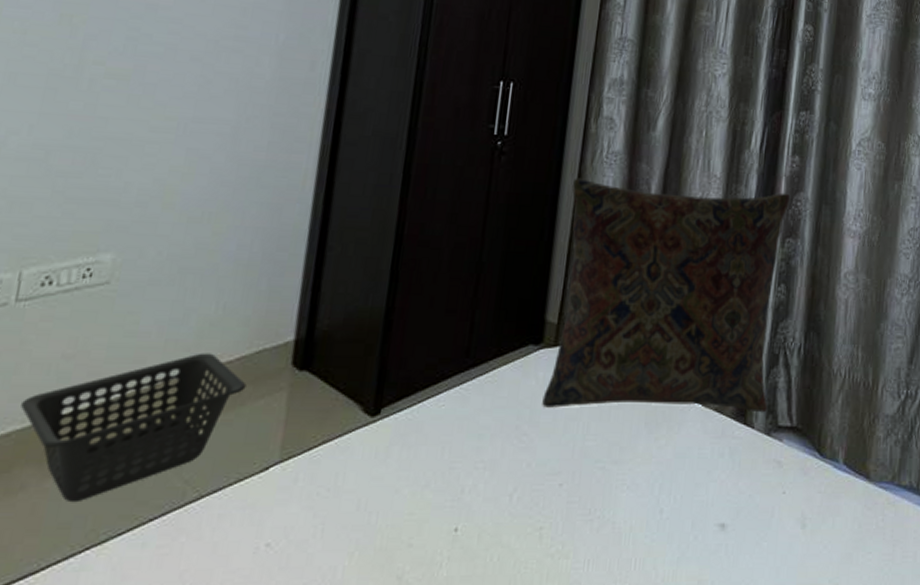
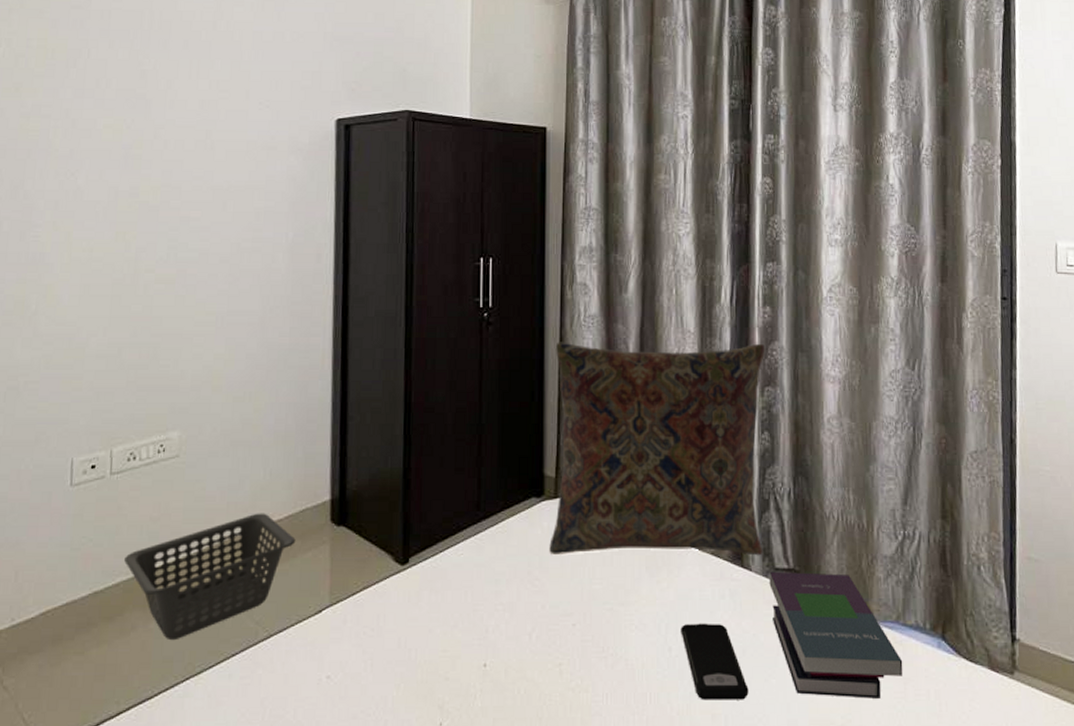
phone: none [674,483,739,566] -> present [681,623,749,701]
books: none [770,429,894,561] -> present [769,571,903,699]

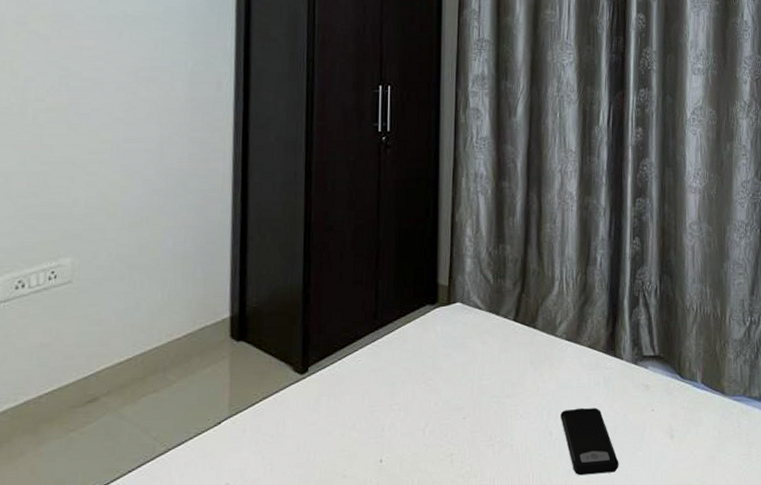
laundry basket: present [123,513,296,641] -> none [11,333,195,463]
pillow: present [549,342,766,556] -> none [442,160,637,356]
books: present [769,571,903,699] -> none [638,357,748,463]

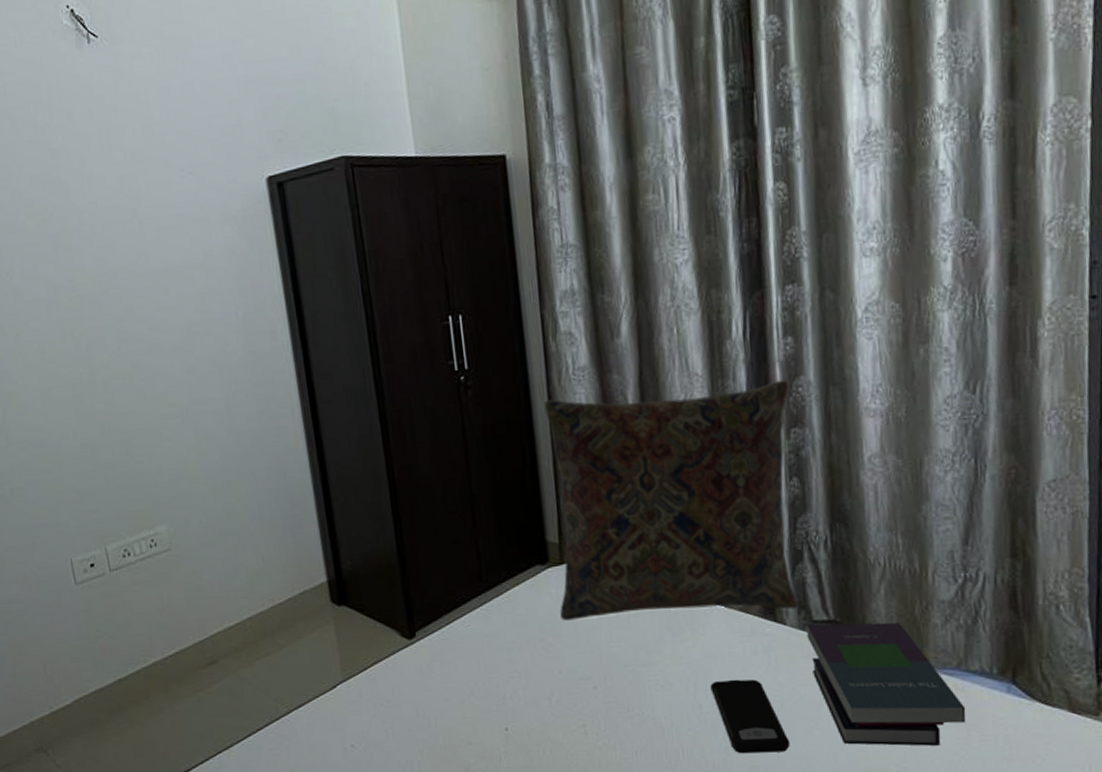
pillow: none [442,160,637,356] -> present [545,379,799,621]
books: none [638,357,748,463] -> present [806,622,966,746]

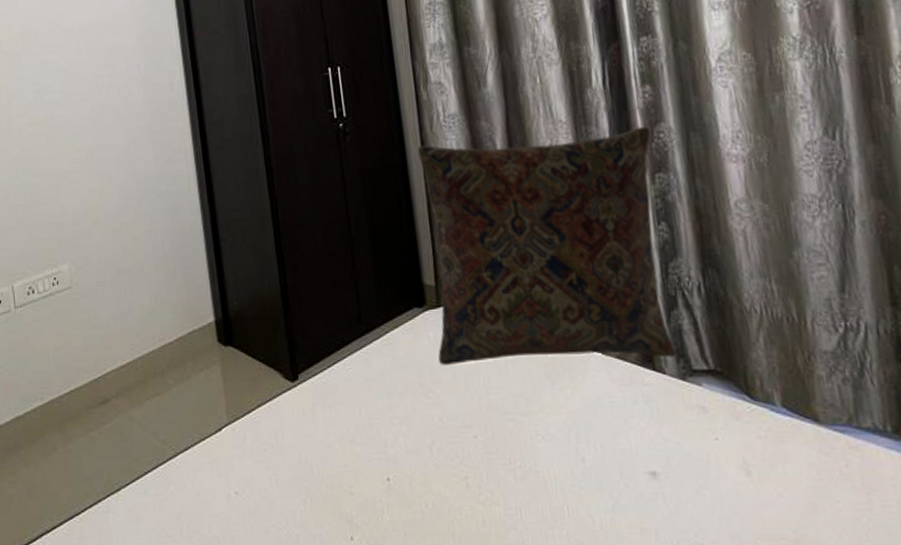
phone: present [710,679,790,754] -> none [592,431,680,514]
books: present [806,622,966,746] -> none [686,373,864,511]

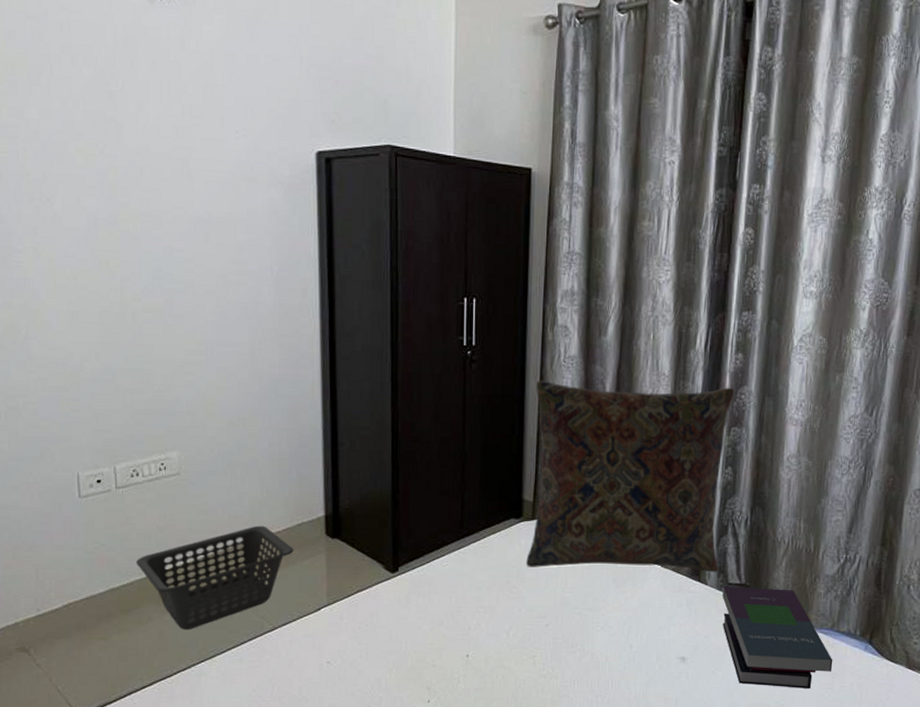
laundry basket: none [37,337,188,460] -> present [135,525,294,630]
books: none [686,373,864,511] -> present [722,586,833,688]

